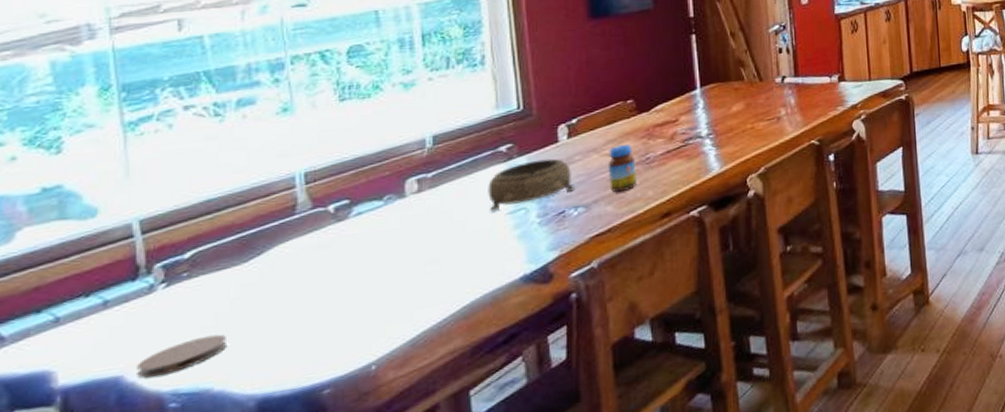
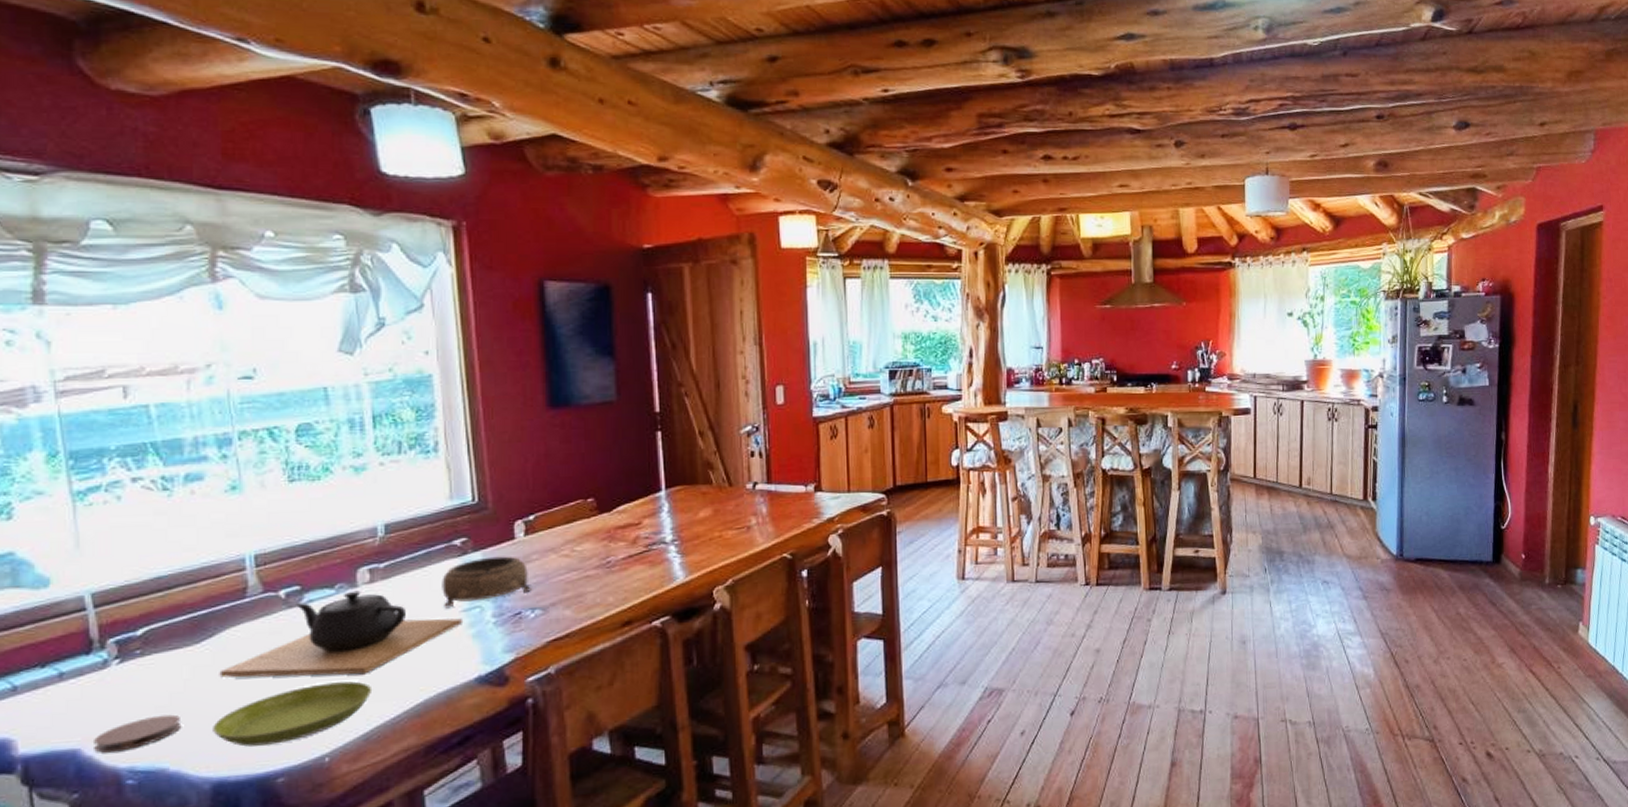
saucer: none [259,288,420,361] -> present [213,681,373,747]
teapot: none [267,200,508,294] -> present [219,590,462,678]
jar: present [609,144,637,192] -> none [567,546,596,595]

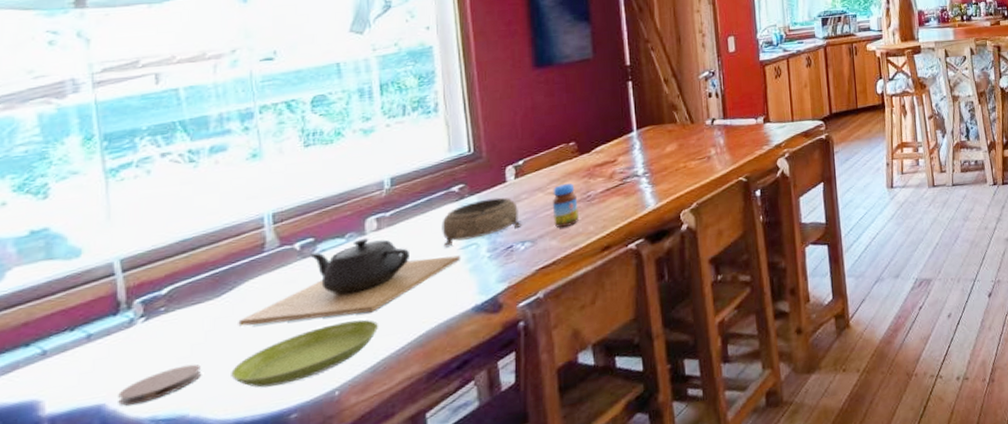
jar: none [567,546,596,595] -> present [553,183,579,228]

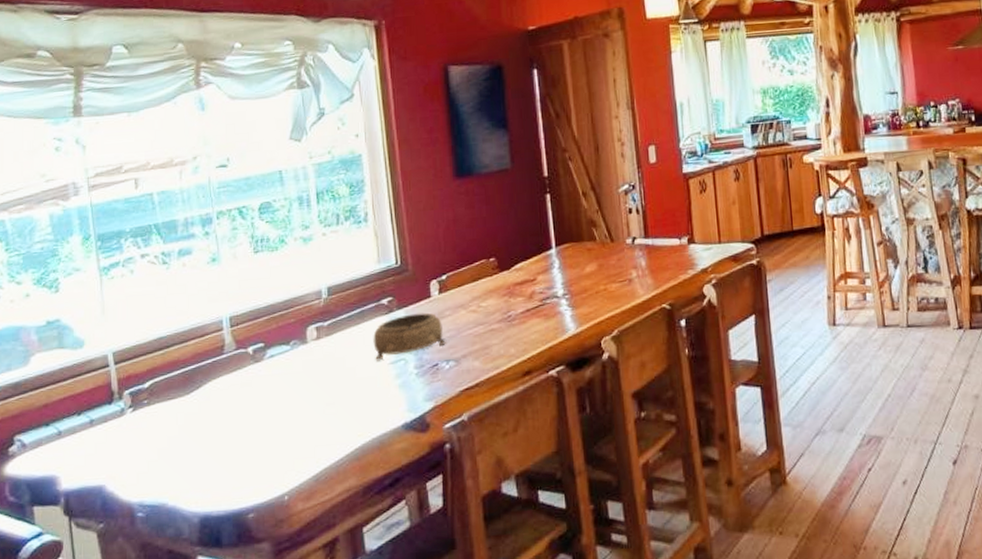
coaster: present [118,364,202,406] -> none [114,456,177,489]
saucer: present [231,319,379,388] -> none [200,427,321,485]
teapot: present [238,238,460,327] -> none [204,346,390,424]
jar: present [553,183,579,228] -> none [475,302,500,348]

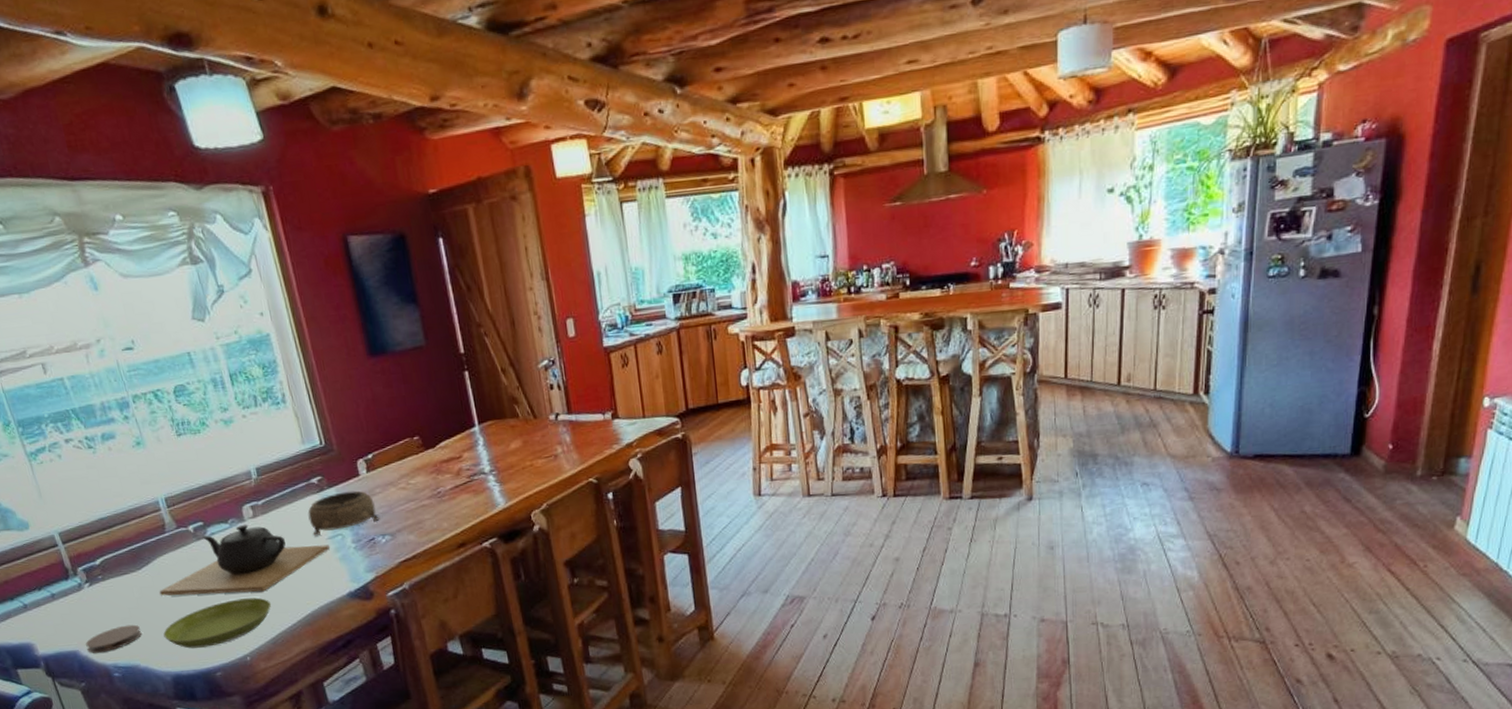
coaster: none [114,456,177,489] -> present [85,624,142,653]
saucer: none [200,427,321,485] -> present [163,597,272,649]
teapot: none [204,346,390,424] -> present [159,524,330,596]

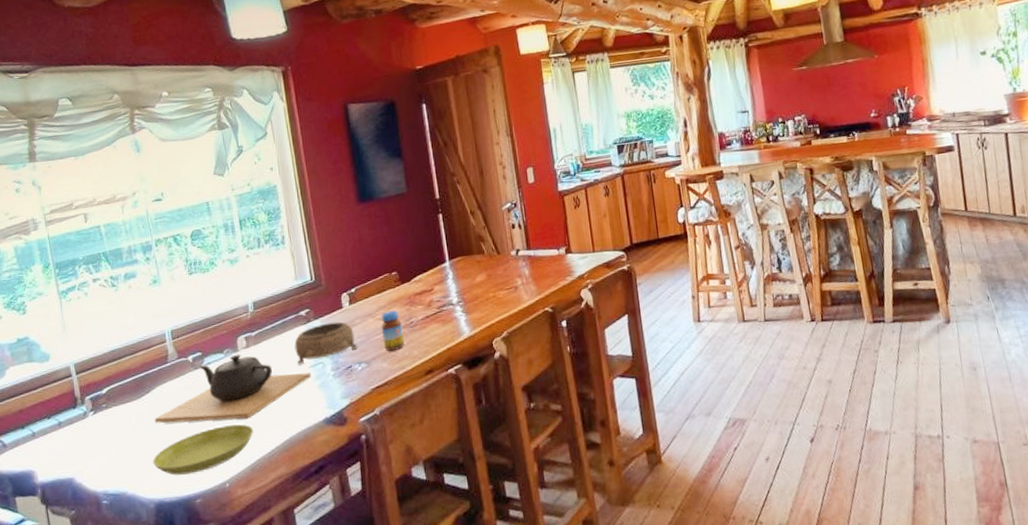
coaster: present [85,624,142,653] -> none [82,451,134,481]
jar: none [404,479,432,523] -> present [381,310,404,351]

